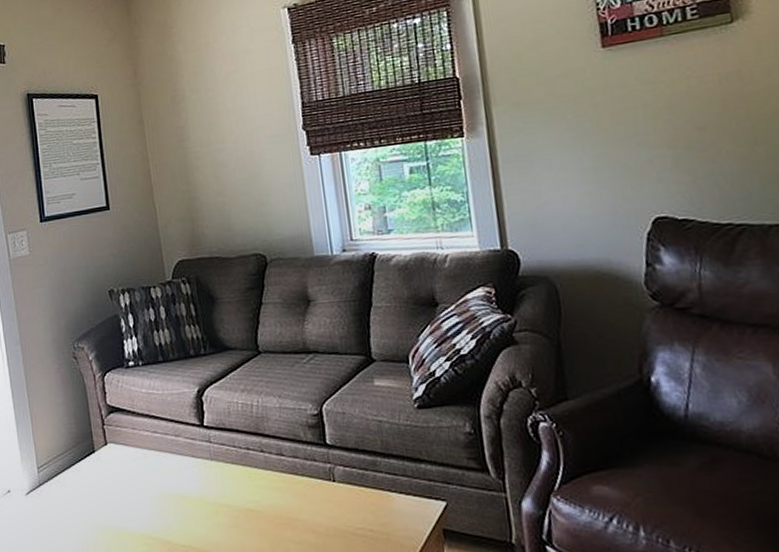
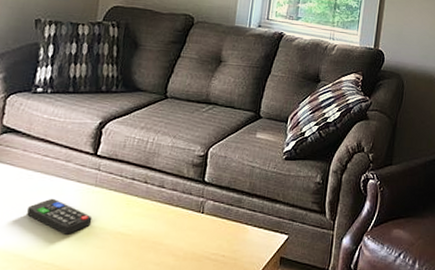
remote control: none [152,476,218,514] -> present [27,198,93,235]

